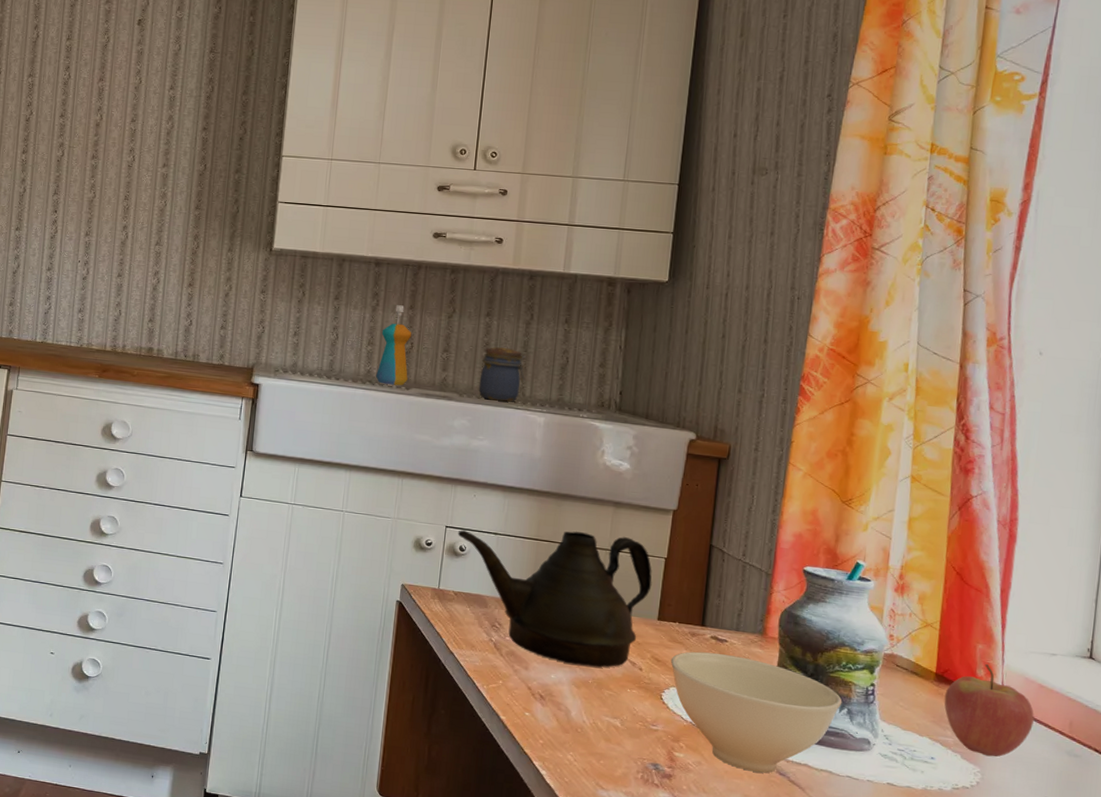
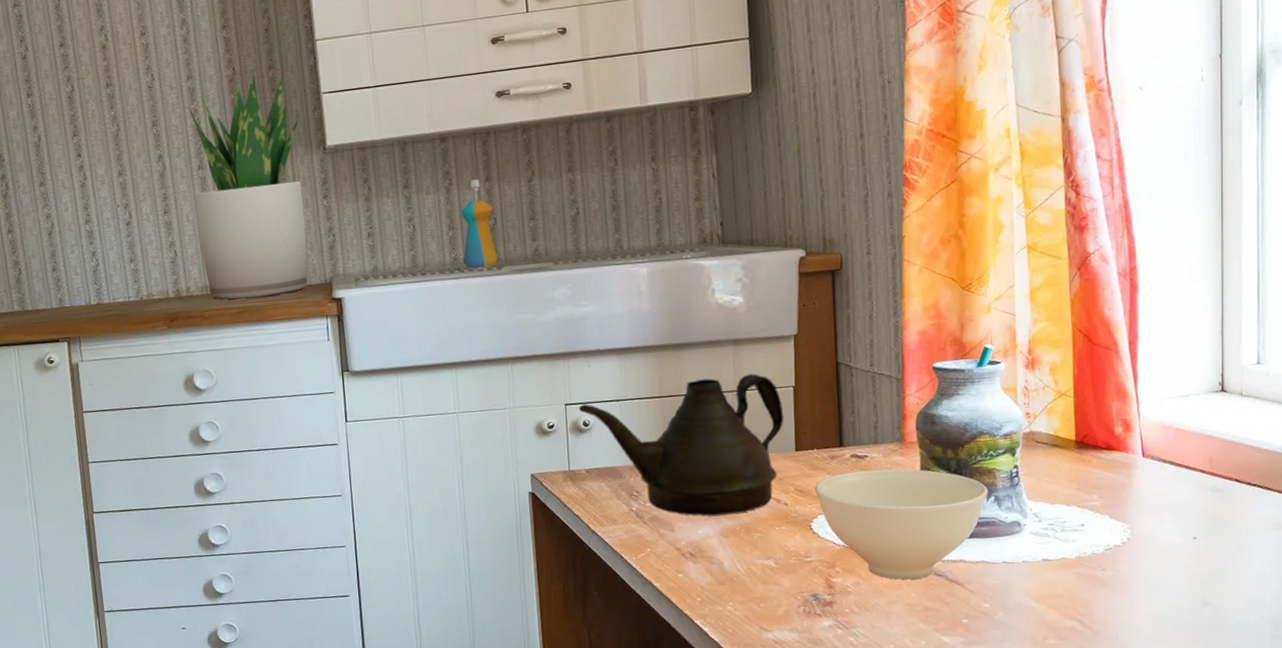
planter: none [142,173,255,370] -> present [187,73,308,300]
jar: present [478,347,527,402] -> none [572,201,620,261]
fruit: present [944,664,1034,757] -> none [1086,420,1175,511]

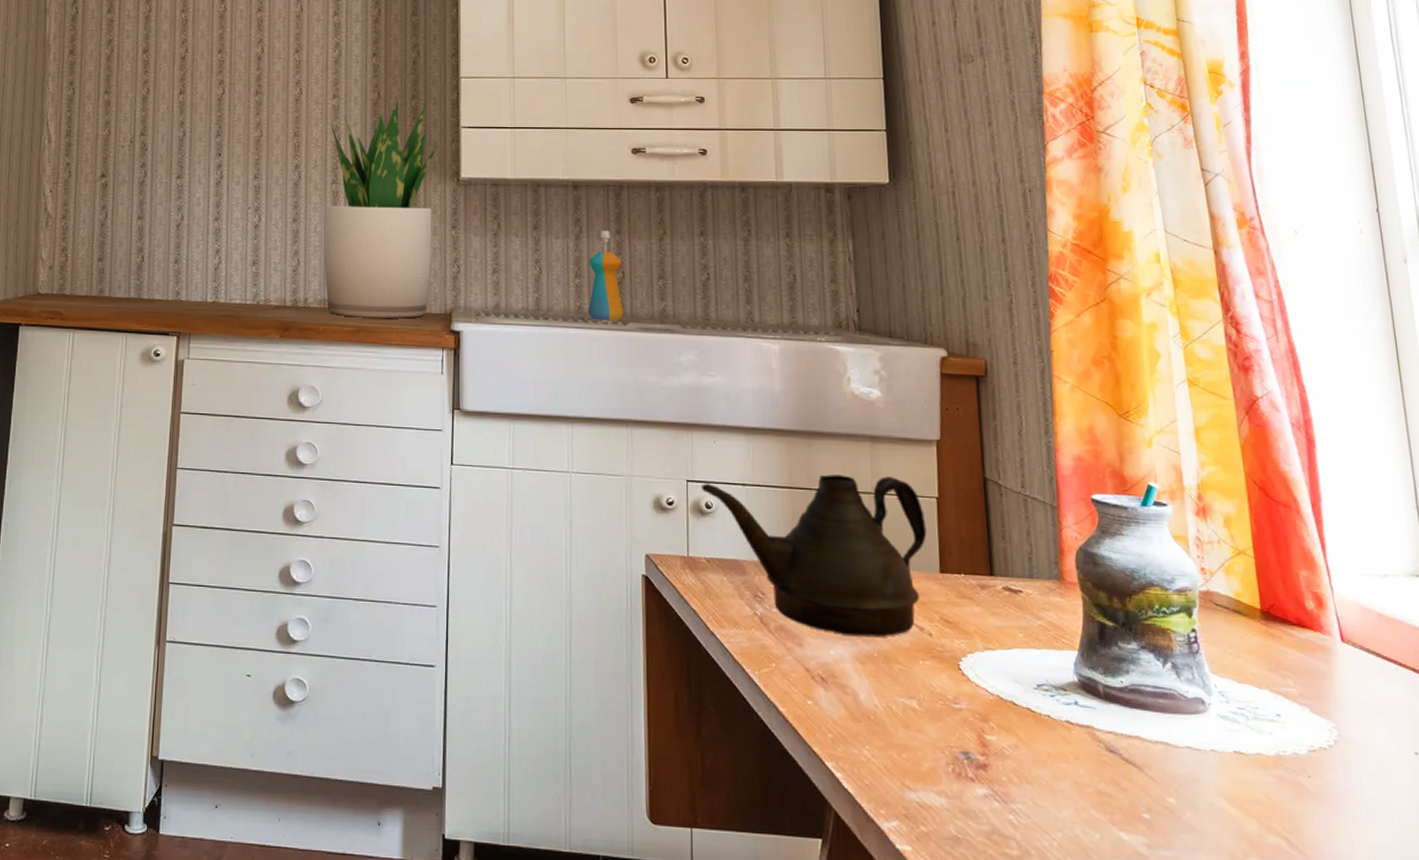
bowl: present [814,468,989,580] -> none [962,606,1164,752]

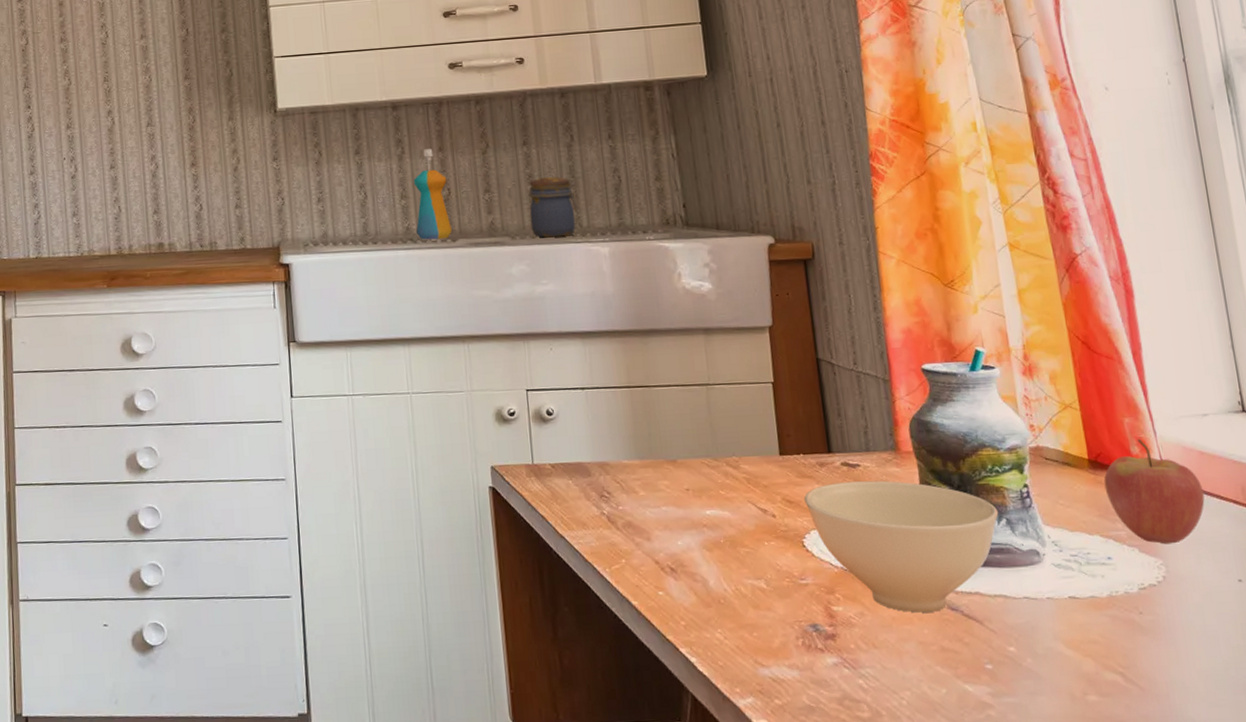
planter: present [324,100,437,319] -> none [140,35,255,260]
teapot: present [701,474,927,637] -> none [540,366,765,525]
jar: none [702,269,751,330] -> present [529,177,579,238]
bowl: none [962,606,1164,752] -> present [803,480,999,613]
fruit: none [1276,594,1382,708] -> present [1103,439,1205,545]

